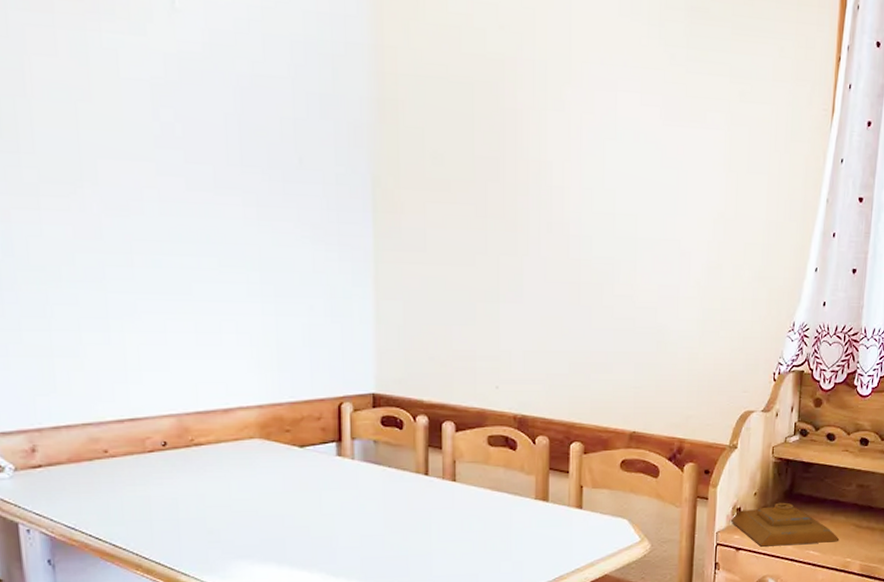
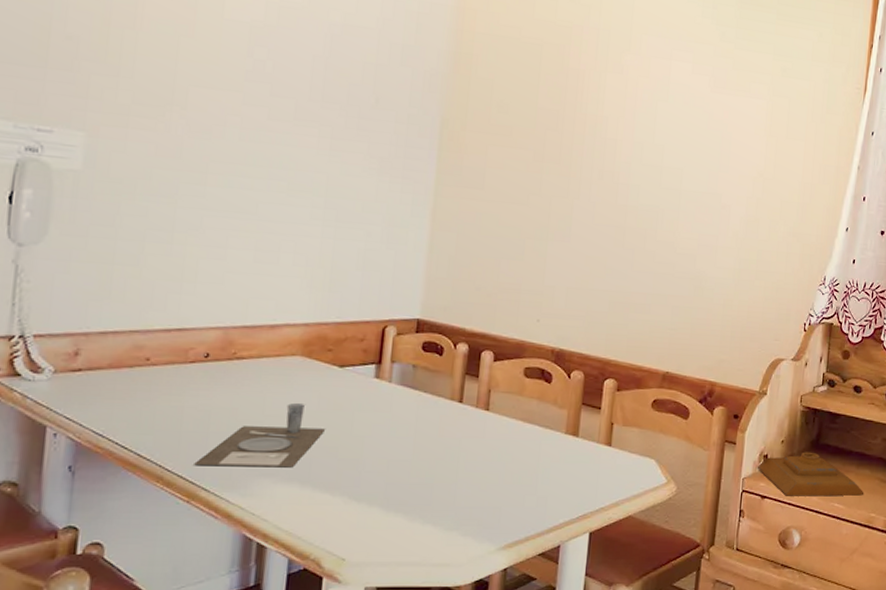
place setting: none [170,486,295,552] -> present [194,403,326,468]

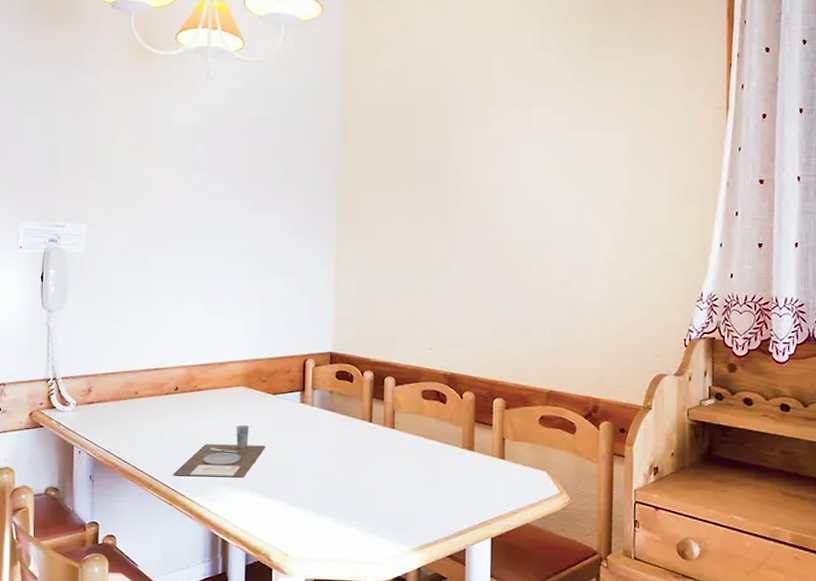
decorative box: present [757,452,864,497] -> none [648,464,766,509]

